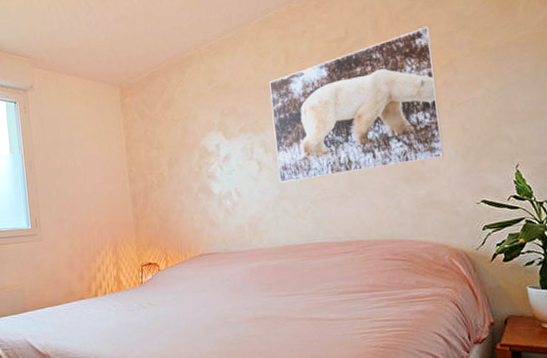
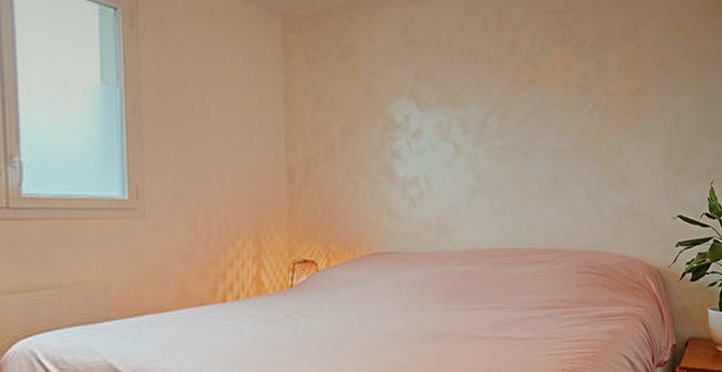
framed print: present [269,26,444,183] -> none [475,17,649,173]

